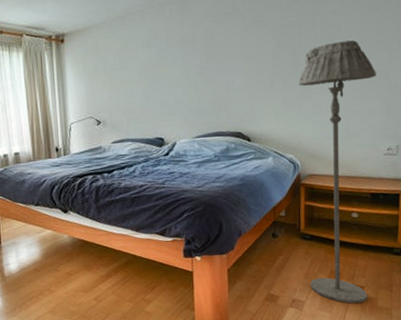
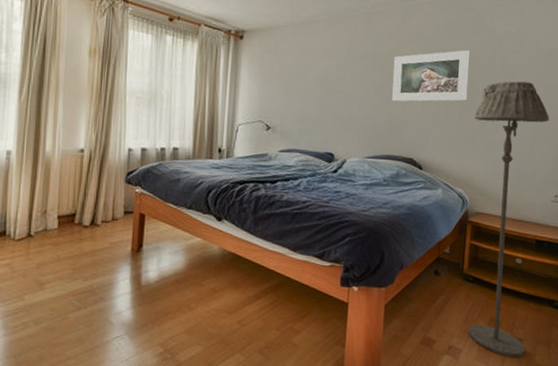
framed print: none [212,18,290,80] -> present [392,50,471,102]

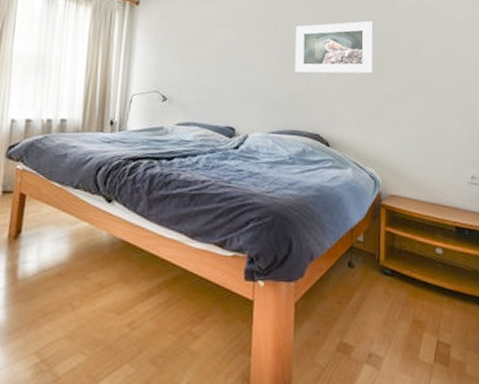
floor lamp: present [468,81,549,357] -> none [381,53,458,367]

